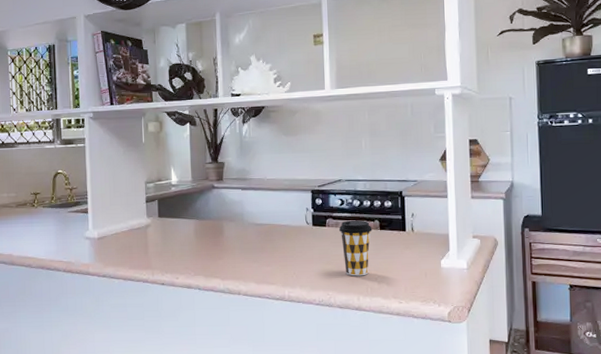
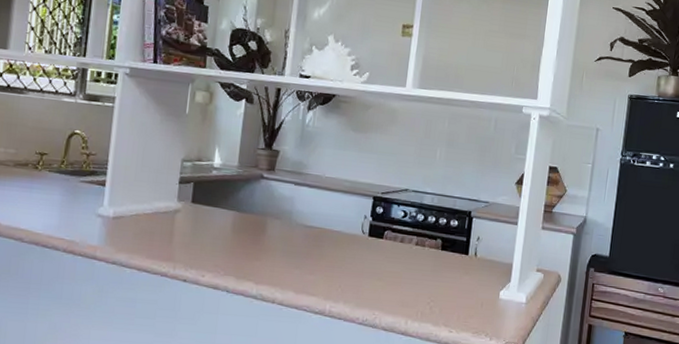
coffee cup: present [338,220,372,276] -> none [396,235,433,298]

